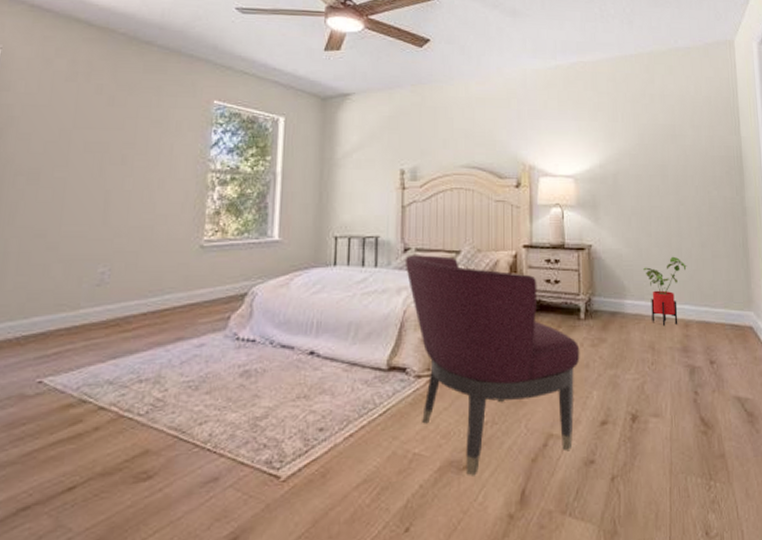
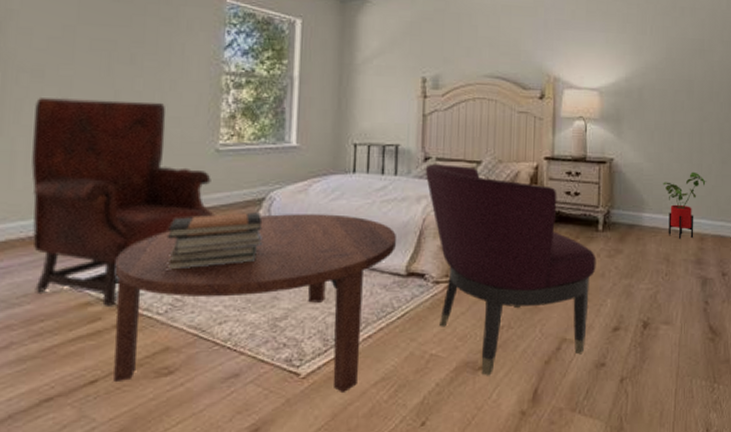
armchair: none [18,198,197,408] -> present [31,97,214,306]
coffee table: none [92,308,377,496] -> present [113,214,396,392]
book stack: none [149,308,245,369] -> present [166,212,264,270]

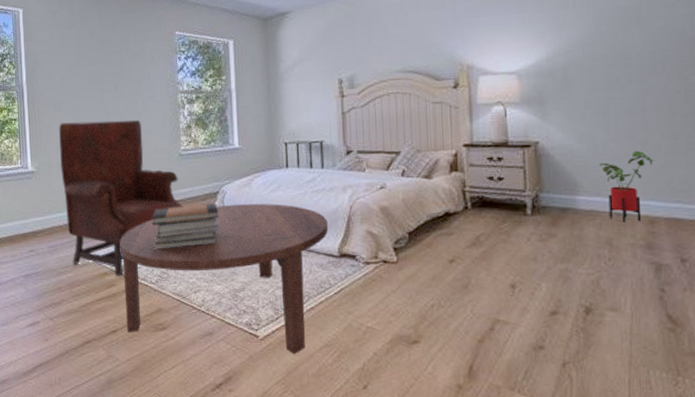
chair: present [425,164,596,376] -> none [348,156,527,350]

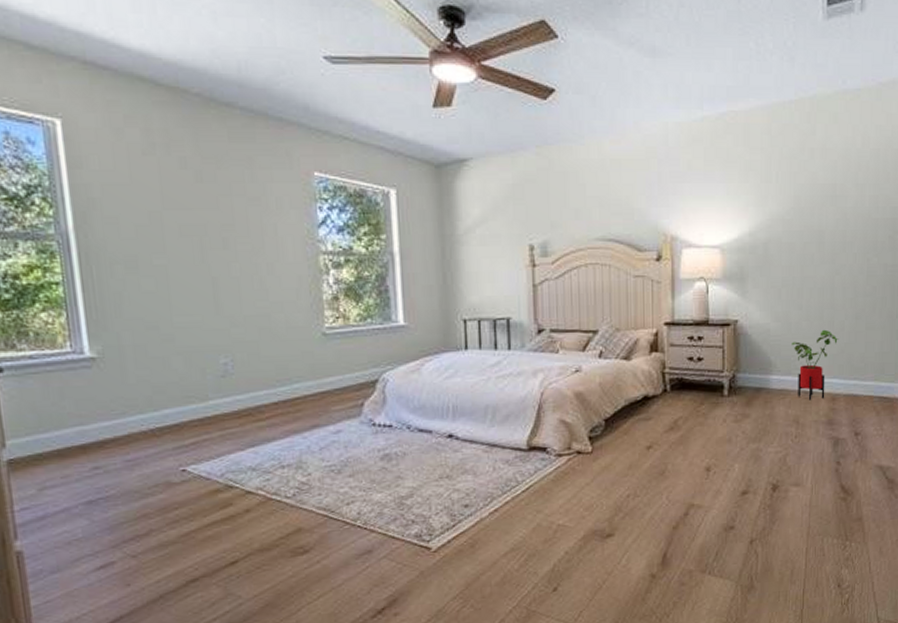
armchair: present [59,119,183,276] -> none [134,287,329,492]
coffee table: present [121,204,328,354] -> none [239,392,515,563]
book stack: present [152,204,221,250] -> none [285,395,381,455]

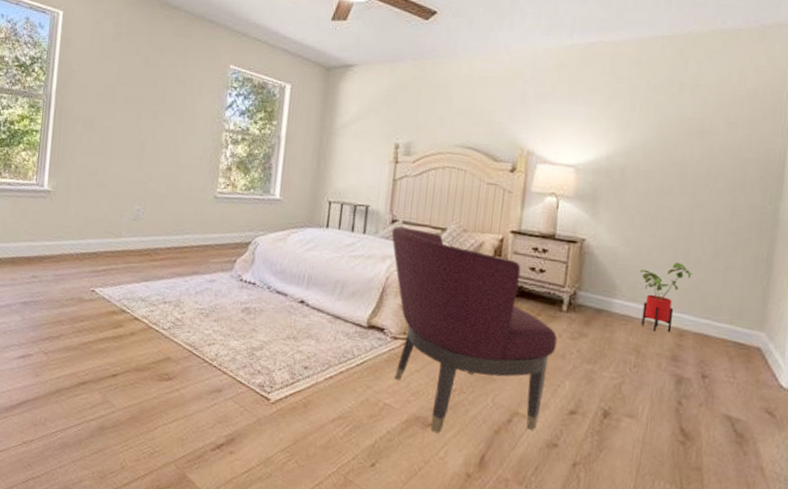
chair: none [539,335,723,543] -> present [391,226,558,434]

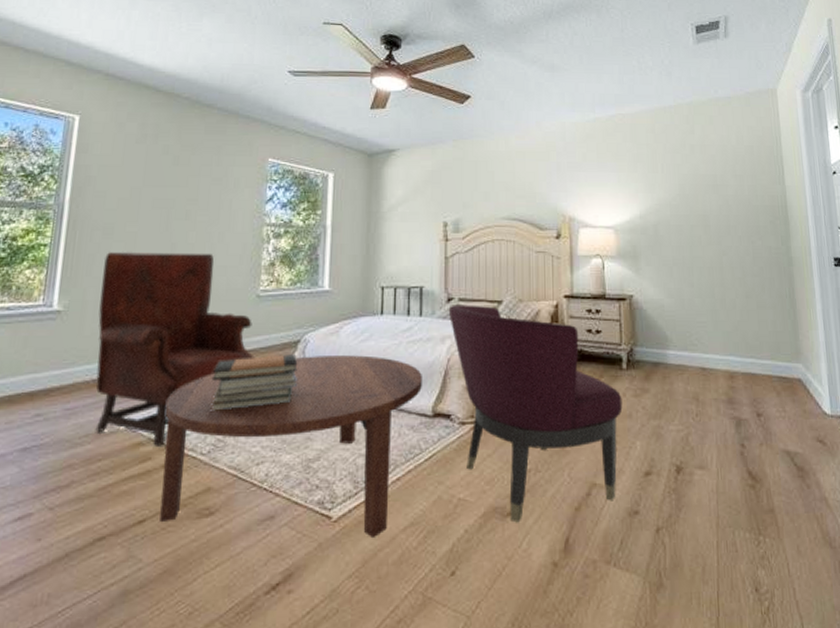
armchair: none [78,143,210,317] -> present [95,251,254,446]
coffee table: none [129,257,361,423] -> present [160,355,422,537]
book stack: none [171,250,248,297] -> present [210,354,298,411]
house plant: present [640,261,693,332] -> none [686,307,732,377]

